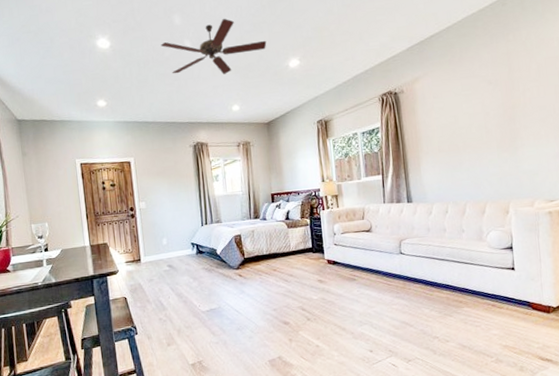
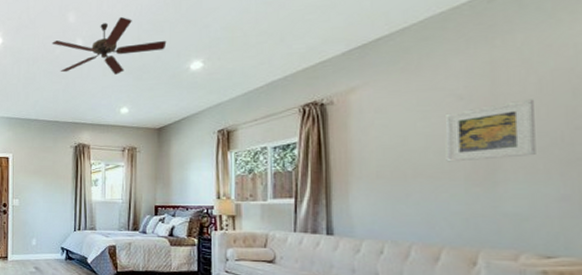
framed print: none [480,81,539,135] -> present [444,99,536,162]

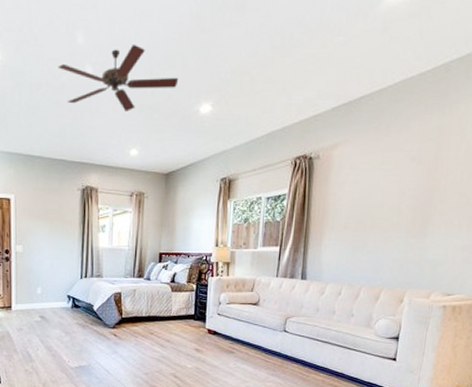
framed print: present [444,99,536,162] -> none [395,164,461,216]

